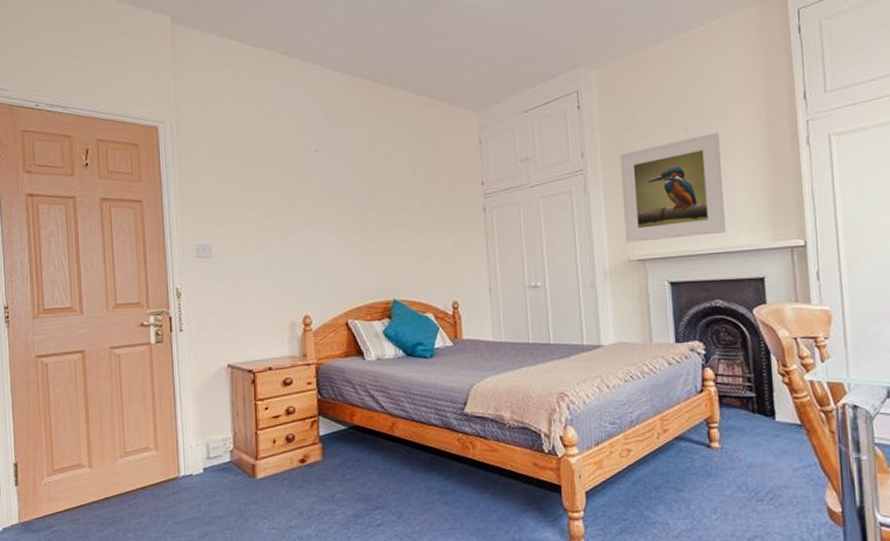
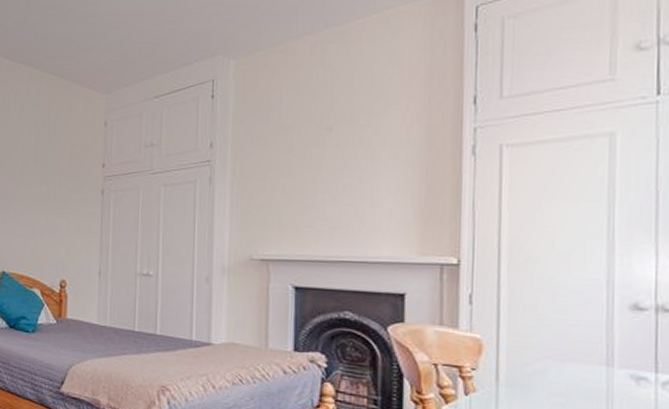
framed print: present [620,132,726,243] -> none [250,133,367,242]

